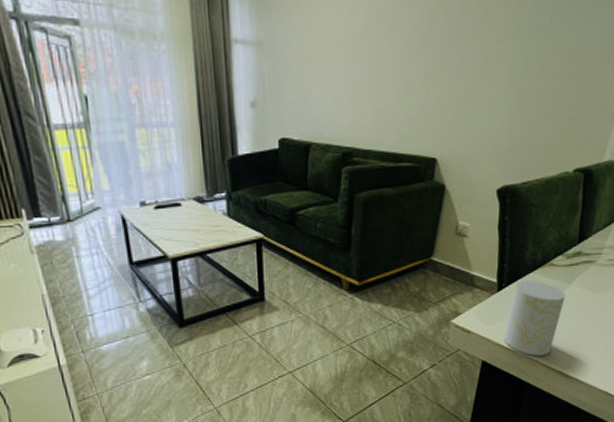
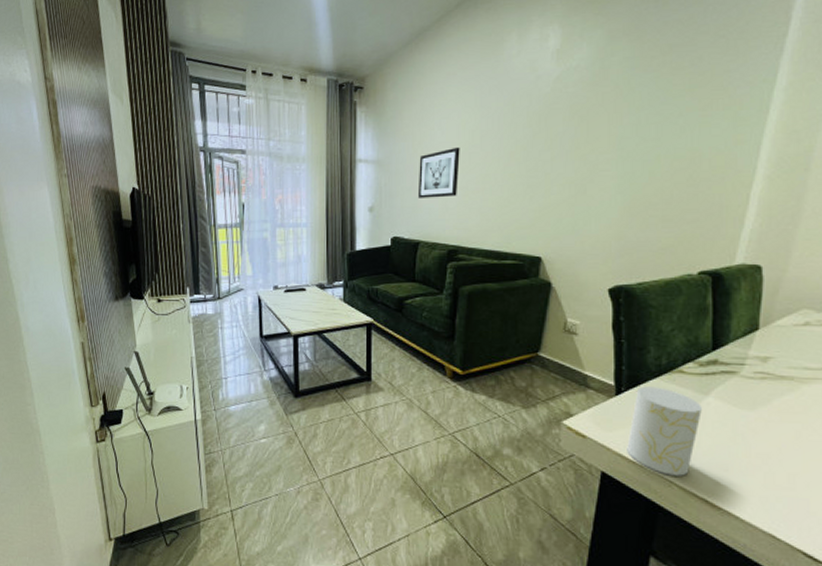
wall art: none [307,27,354,91] -> present [417,147,460,198]

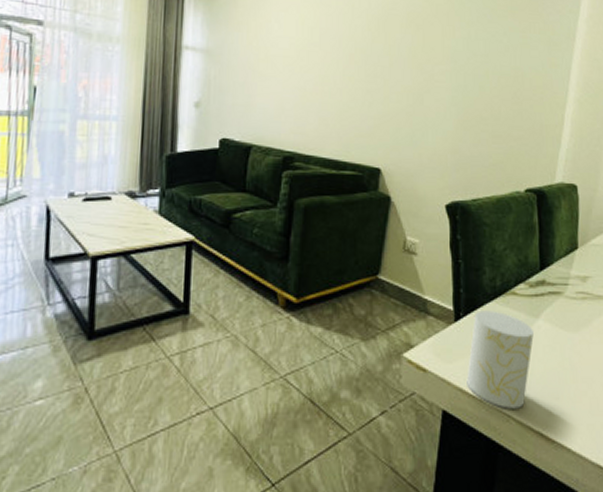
wall art: present [417,147,460,198] -> none [251,43,298,97]

